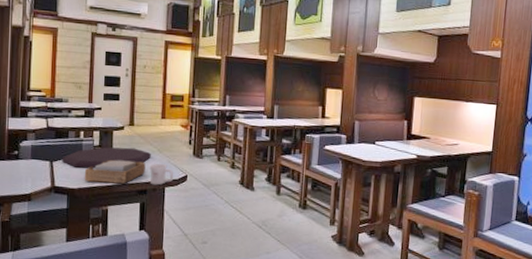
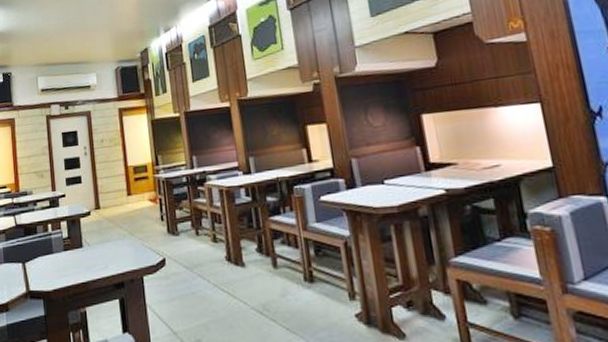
tray: present [61,103,151,168] -> none [33,188,123,266]
napkin holder: present [84,160,146,184] -> none [57,249,119,281]
mug: present [149,163,174,186] -> none [123,248,151,276]

